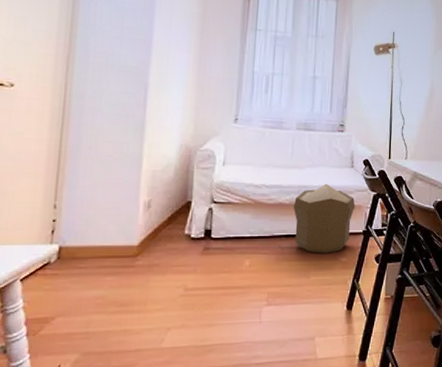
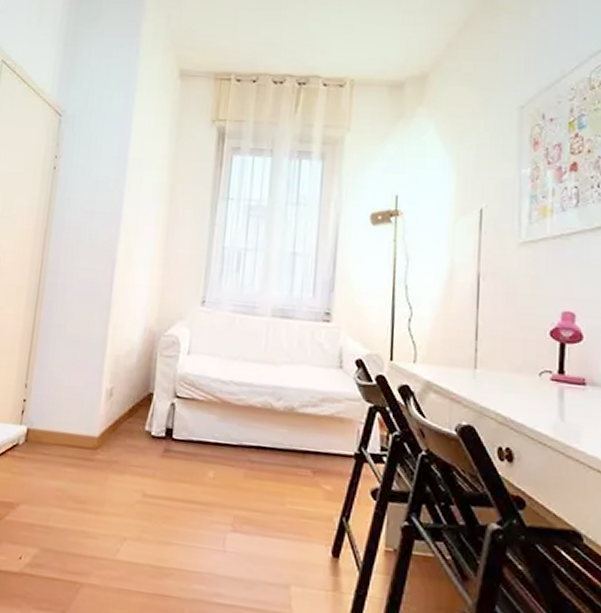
pouf: present [293,183,356,253] -> none [265,386,345,477]

